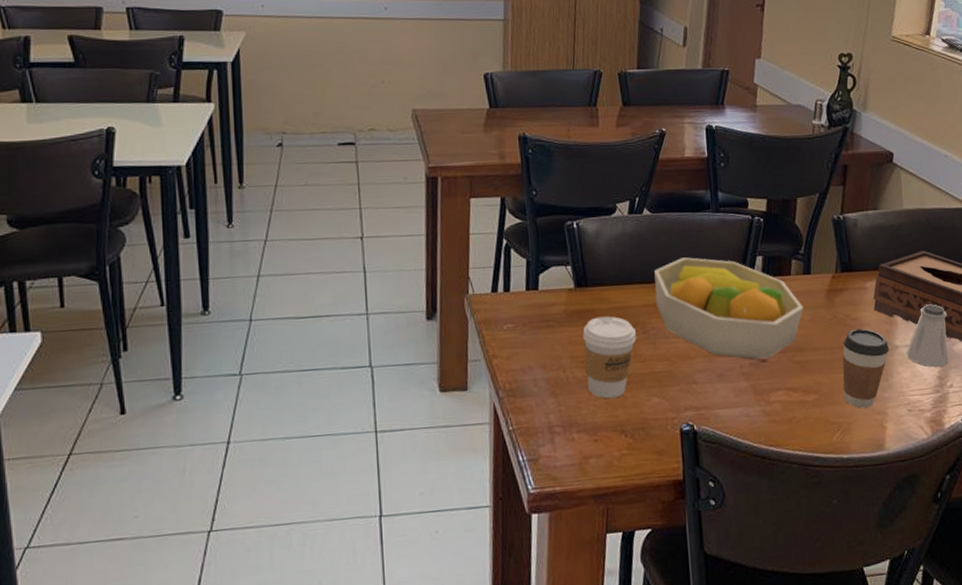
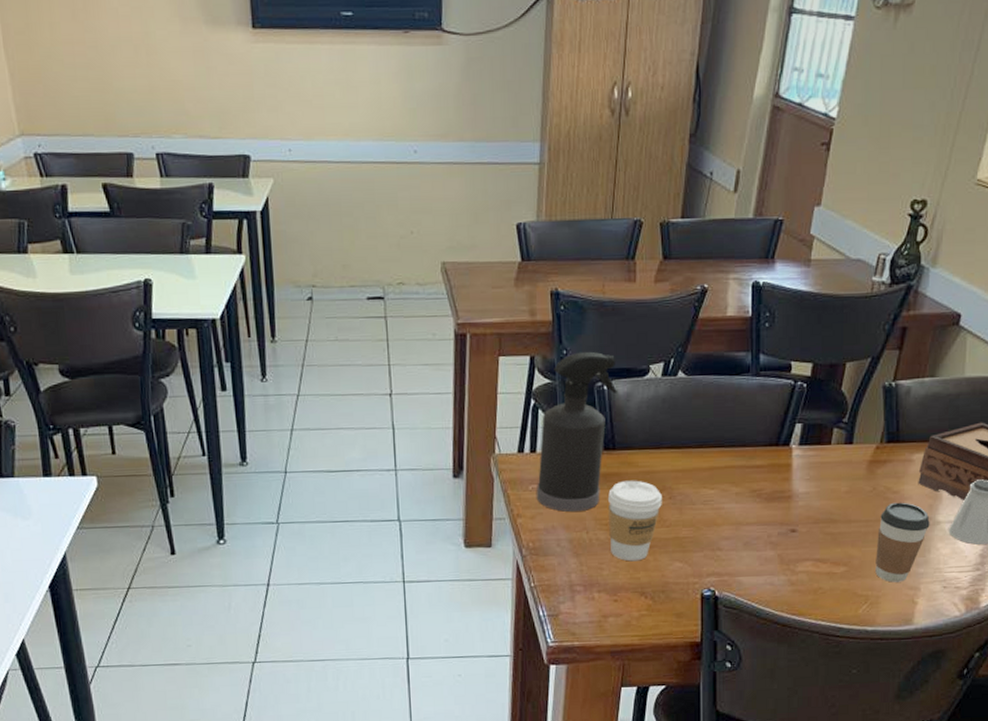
spray bottle: none [511,192,587,351] -> present [536,351,617,512]
fruit bowl: present [654,257,804,360] -> none [684,423,841,529]

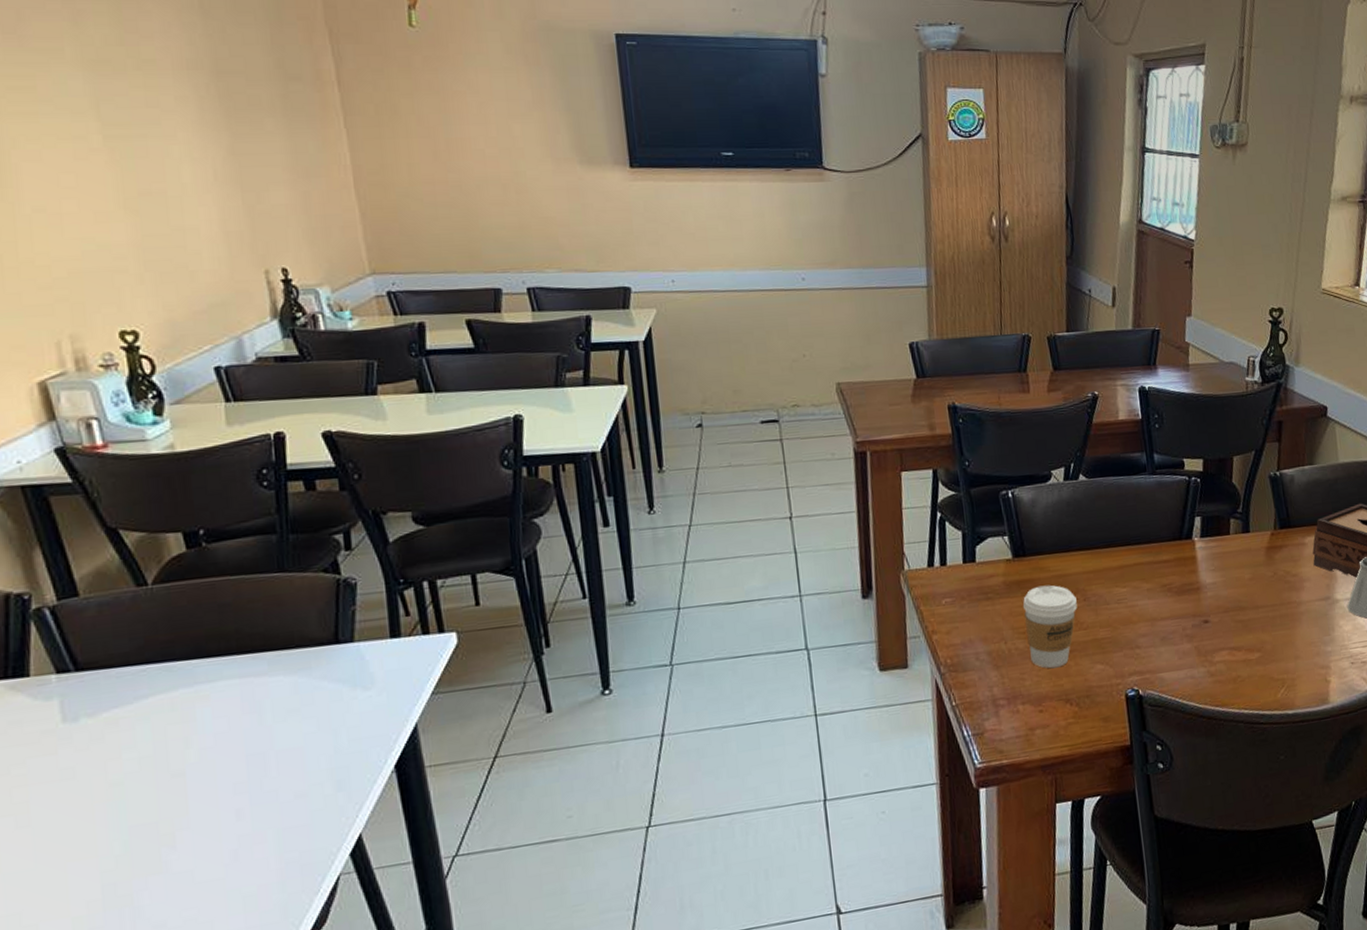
spray bottle: present [536,351,617,512] -> none [949,461,1022,624]
coffee cup: present [875,502,930,583] -> none [1284,584,1330,664]

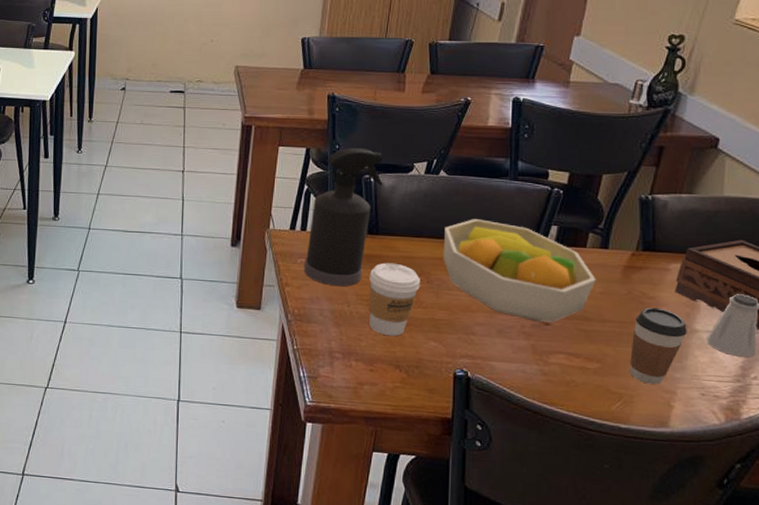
spray bottle: none [949,461,1022,624] -> present [303,147,383,287]
fruit bowl: none [1093,521,1244,621] -> present [442,219,596,322]
coffee cup: none [1284,584,1330,664] -> present [630,307,687,385]

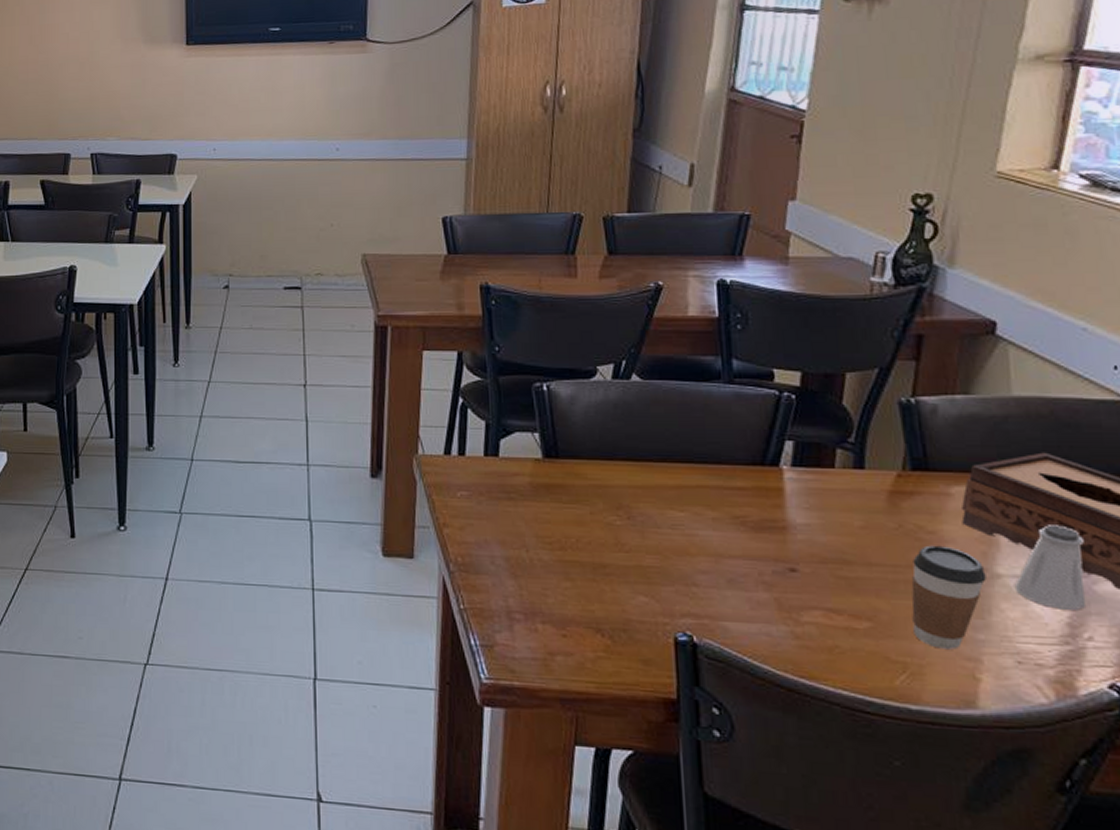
spray bottle: present [303,147,383,287] -> none [465,349,559,526]
coffee cup: present [369,262,420,337] -> none [550,494,619,590]
fruit bowl: present [442,219,596,322] -> none [644,435,853,568]

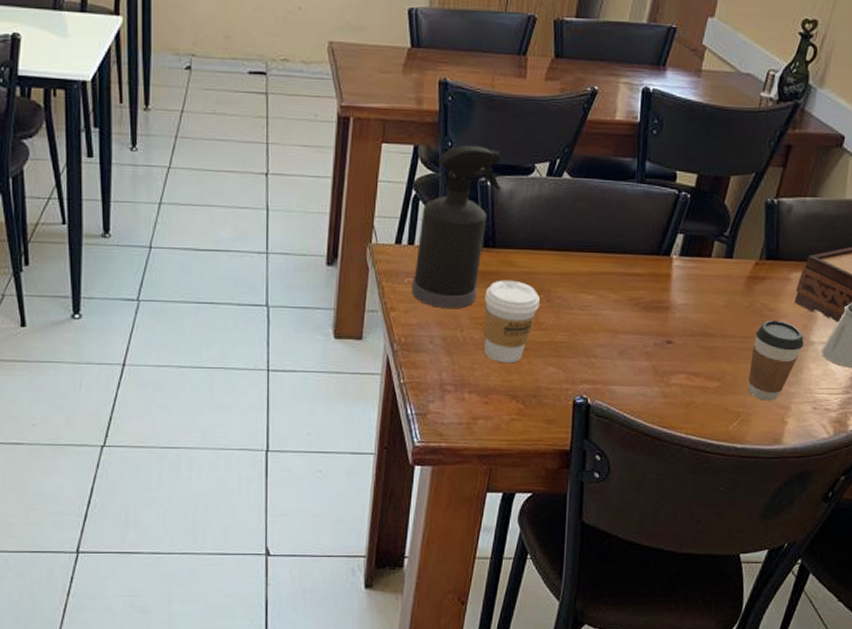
spray bottle: none [465,349,559,526] -> present [411,145,501,309]
coffee cup: none [550,494,619,590] -> present [484,280,540,364]

